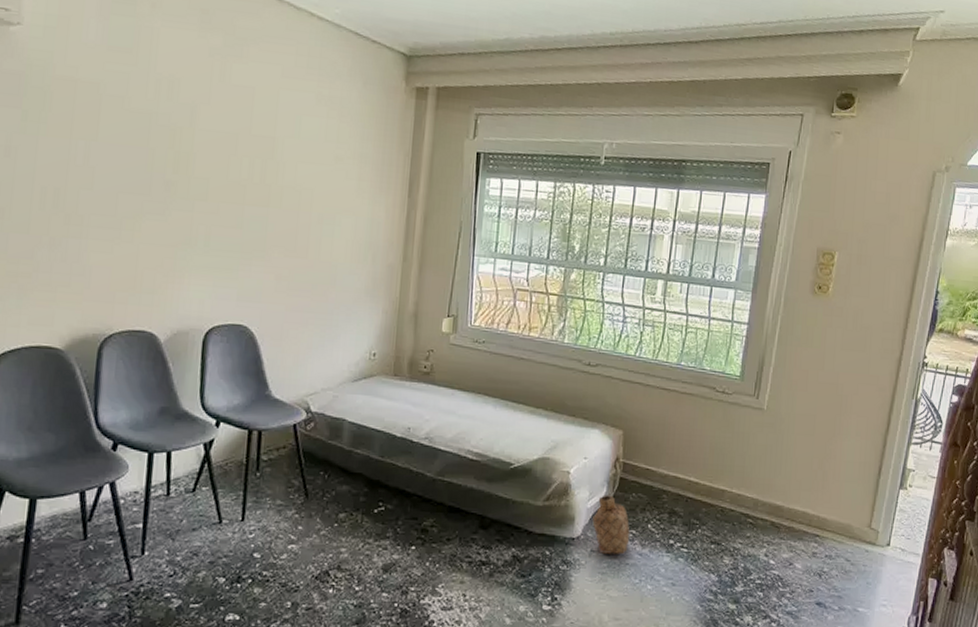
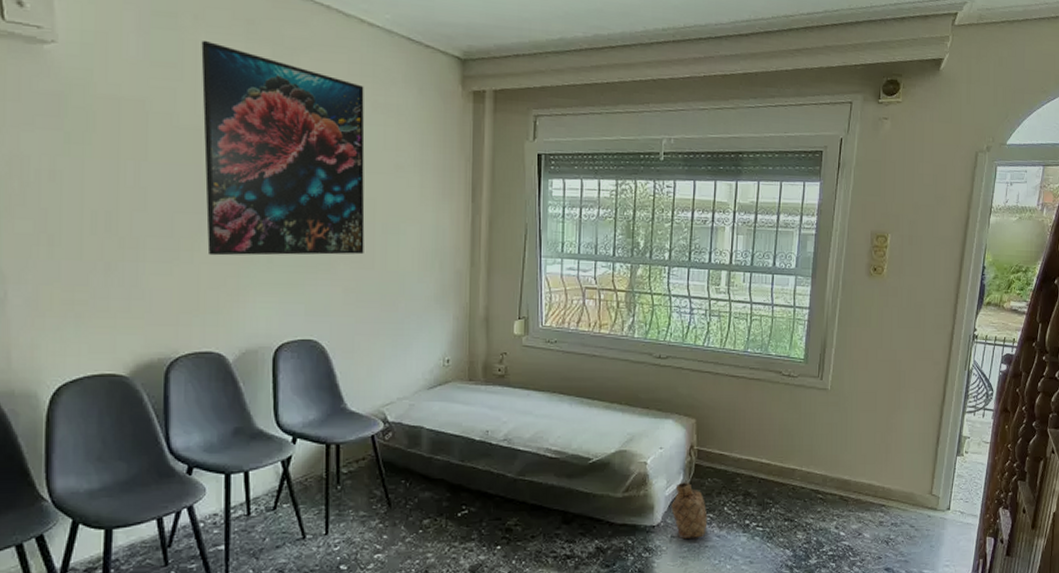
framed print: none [148,27,310,243] -> present [201,40,365,256]

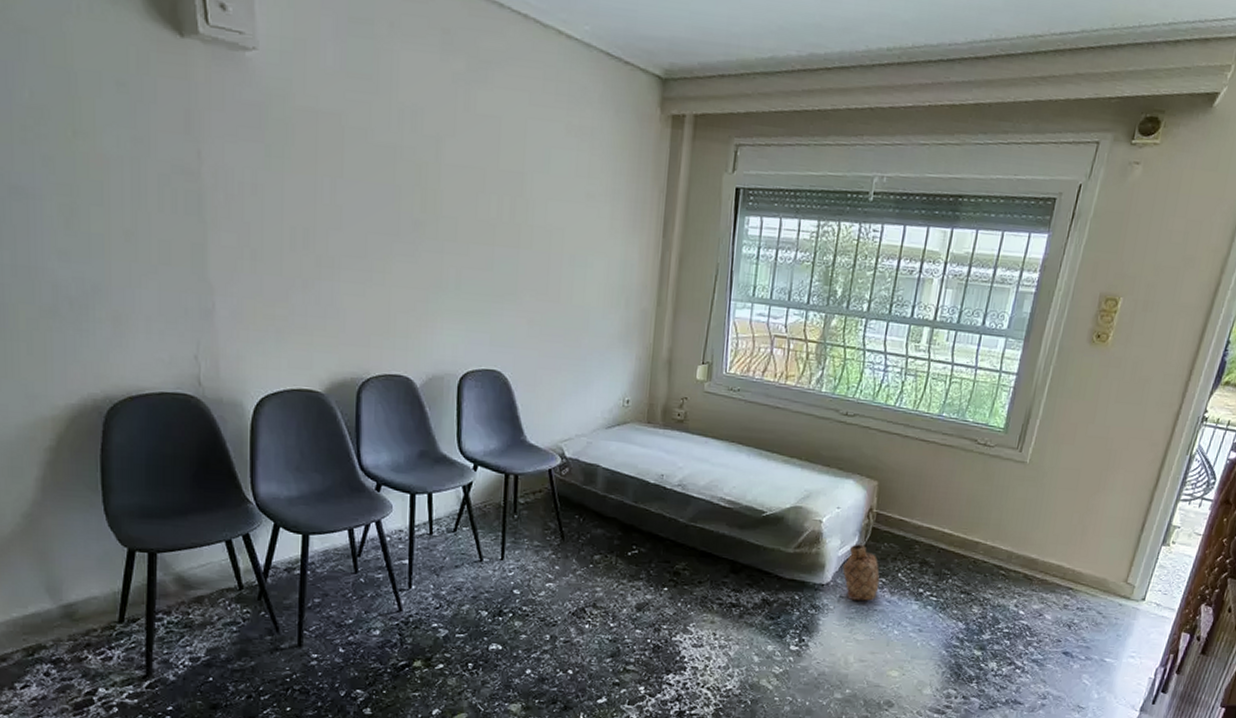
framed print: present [201,40,365,256] -> none [396,50,559,287]

